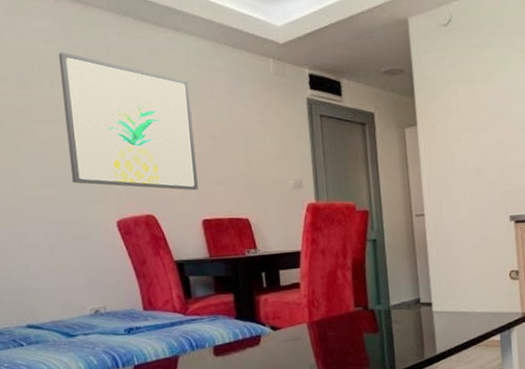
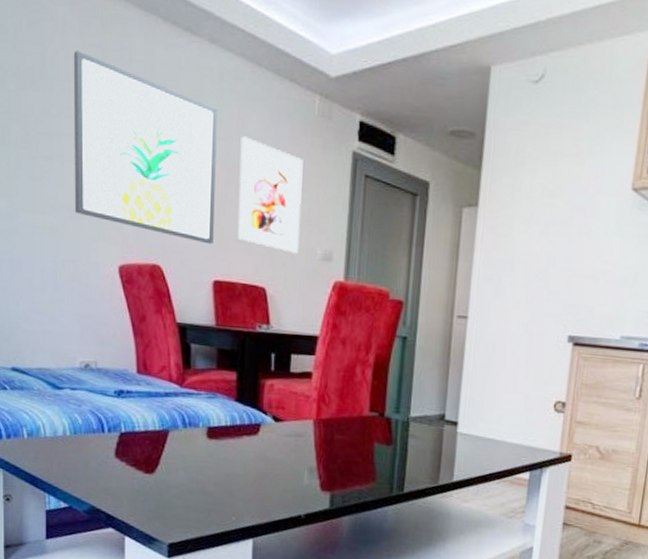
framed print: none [211,99,273,187] -> present [238,136,303,254]

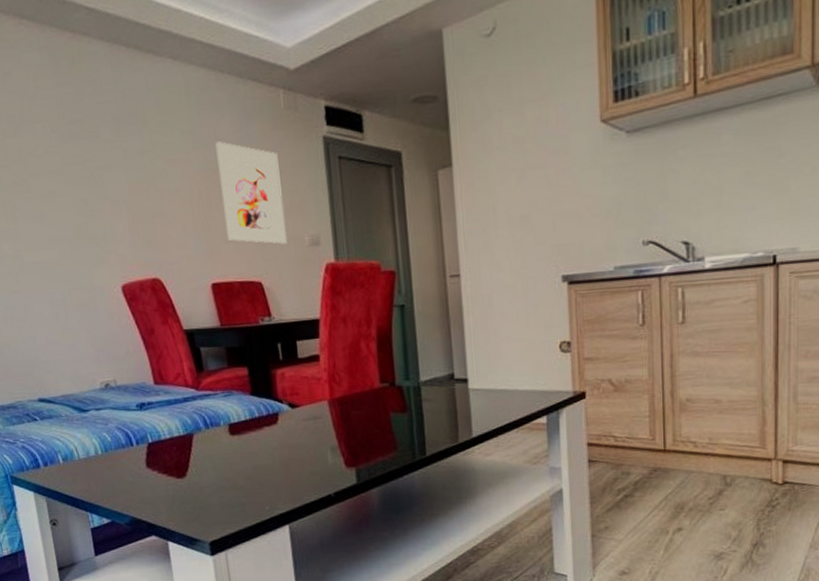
wall art: present [73,50,218,245] -> none [48,91,206,250]

